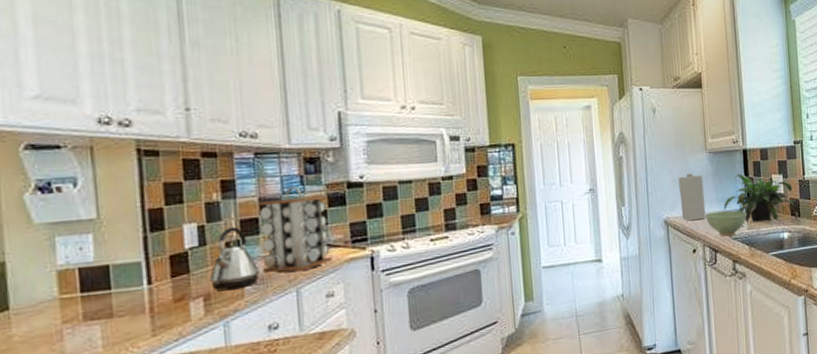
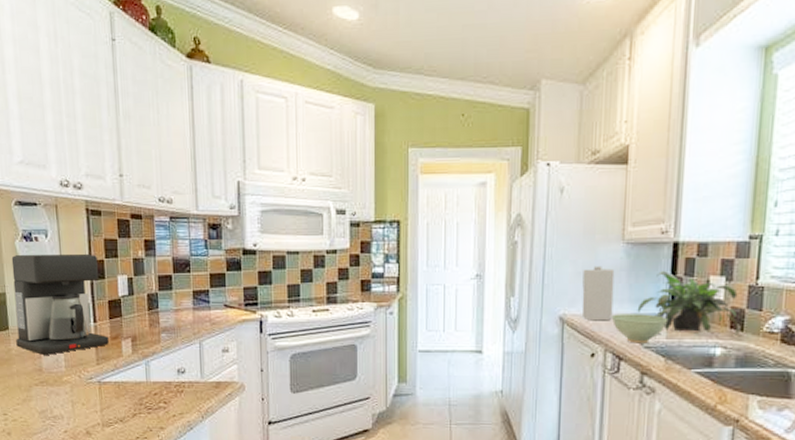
coffee maker: none [16,201,170,337] -> present [11,253,109,355]
kettle: present [209,227,260,291] -> none [135,282,172,335]
spice rack: present [258,186,333,274] -> none [172,250,228,326]

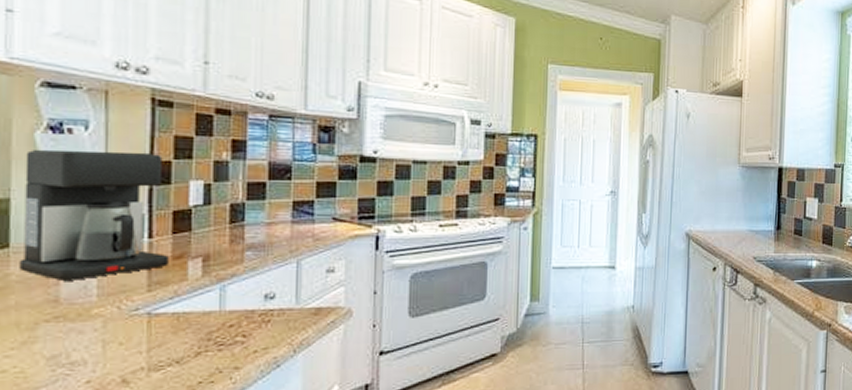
paper towel holder: present [581,265,615,321] -> none [705,186,732,237]
bowl: present [611,314,669,344] -> none [730,230,776,258]
potted plant: present [637,270,741,336] -> none [751,191,830,250]

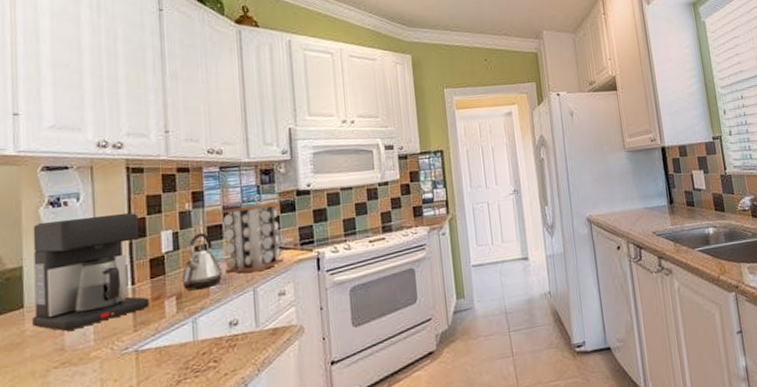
kettle: none [210,189,262,254] -> present [181,233,223,291]
spice rack: none [266,154,338,243] -> present [222,195,284,274]

